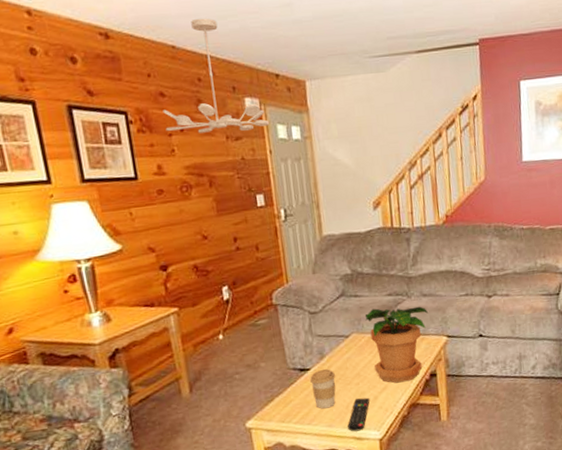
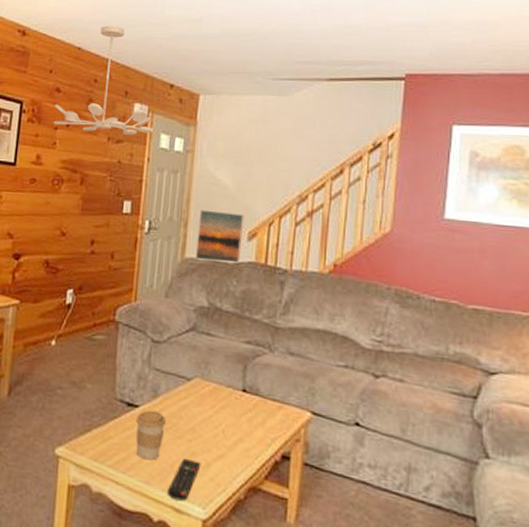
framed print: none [328,187,371,237] -> present [194,209,245,262]
potted plant: present [365,306,429,383] -> none [214,354,293,456]

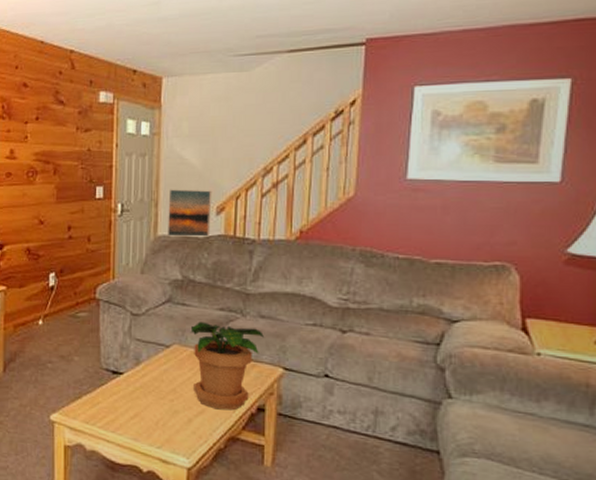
ceiling light: present [53,25,154,135] -> none [23,16,121,123]
coffee cup: present [136,410,166,460] -> none [122,376,148,420]
remote control: present [167,457,201,501] -> none [154,415,184,453]
potted plant: none [214,354,293,456] -> present [190,321,265,411]

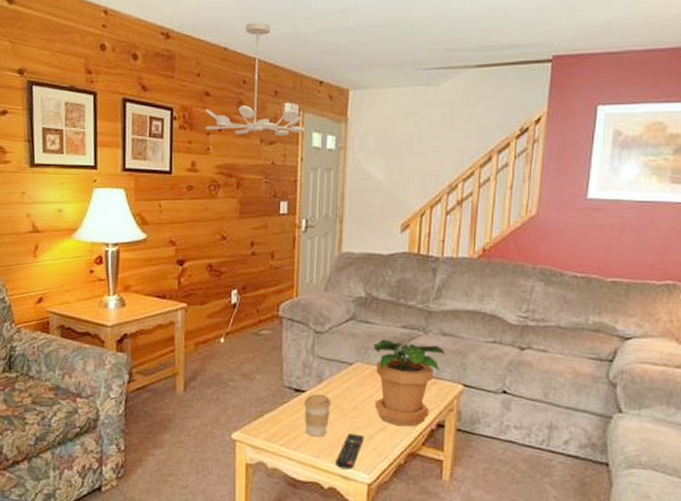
ceiling light: none [23,16,121,123] -> present [205,22,306,135]
coffee cup: none [122,376,148,420] -> present [304,393,331,437]
remote control: none [154,415,184,453] -> present [336,432,365,470]
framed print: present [167,189,212,238] -> none [351,205,397,255]

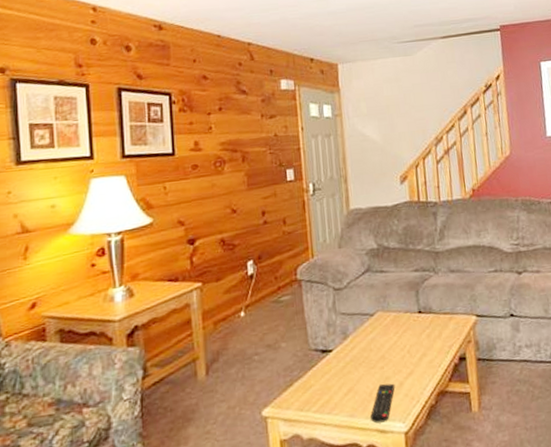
ceiling light: present [205,22,306,135] -> none [204,11,303,112]
coffee cup: present [304,393,331,437] -> none [332,350,359,396]
potted plant: present [373,339,446,427] -> none [390,283,457,368]

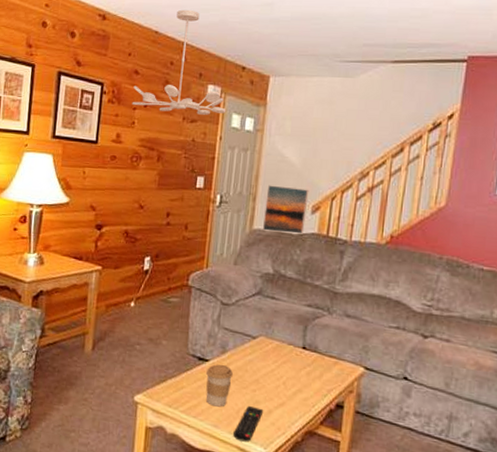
ceiling light: none [204,11,303,112] -> present [132,9,227,115]
coffee cup: none [332,350,359,396] -> present [206,364,233,407]
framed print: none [356,162,397,210] -> present [262,185,309,233]

